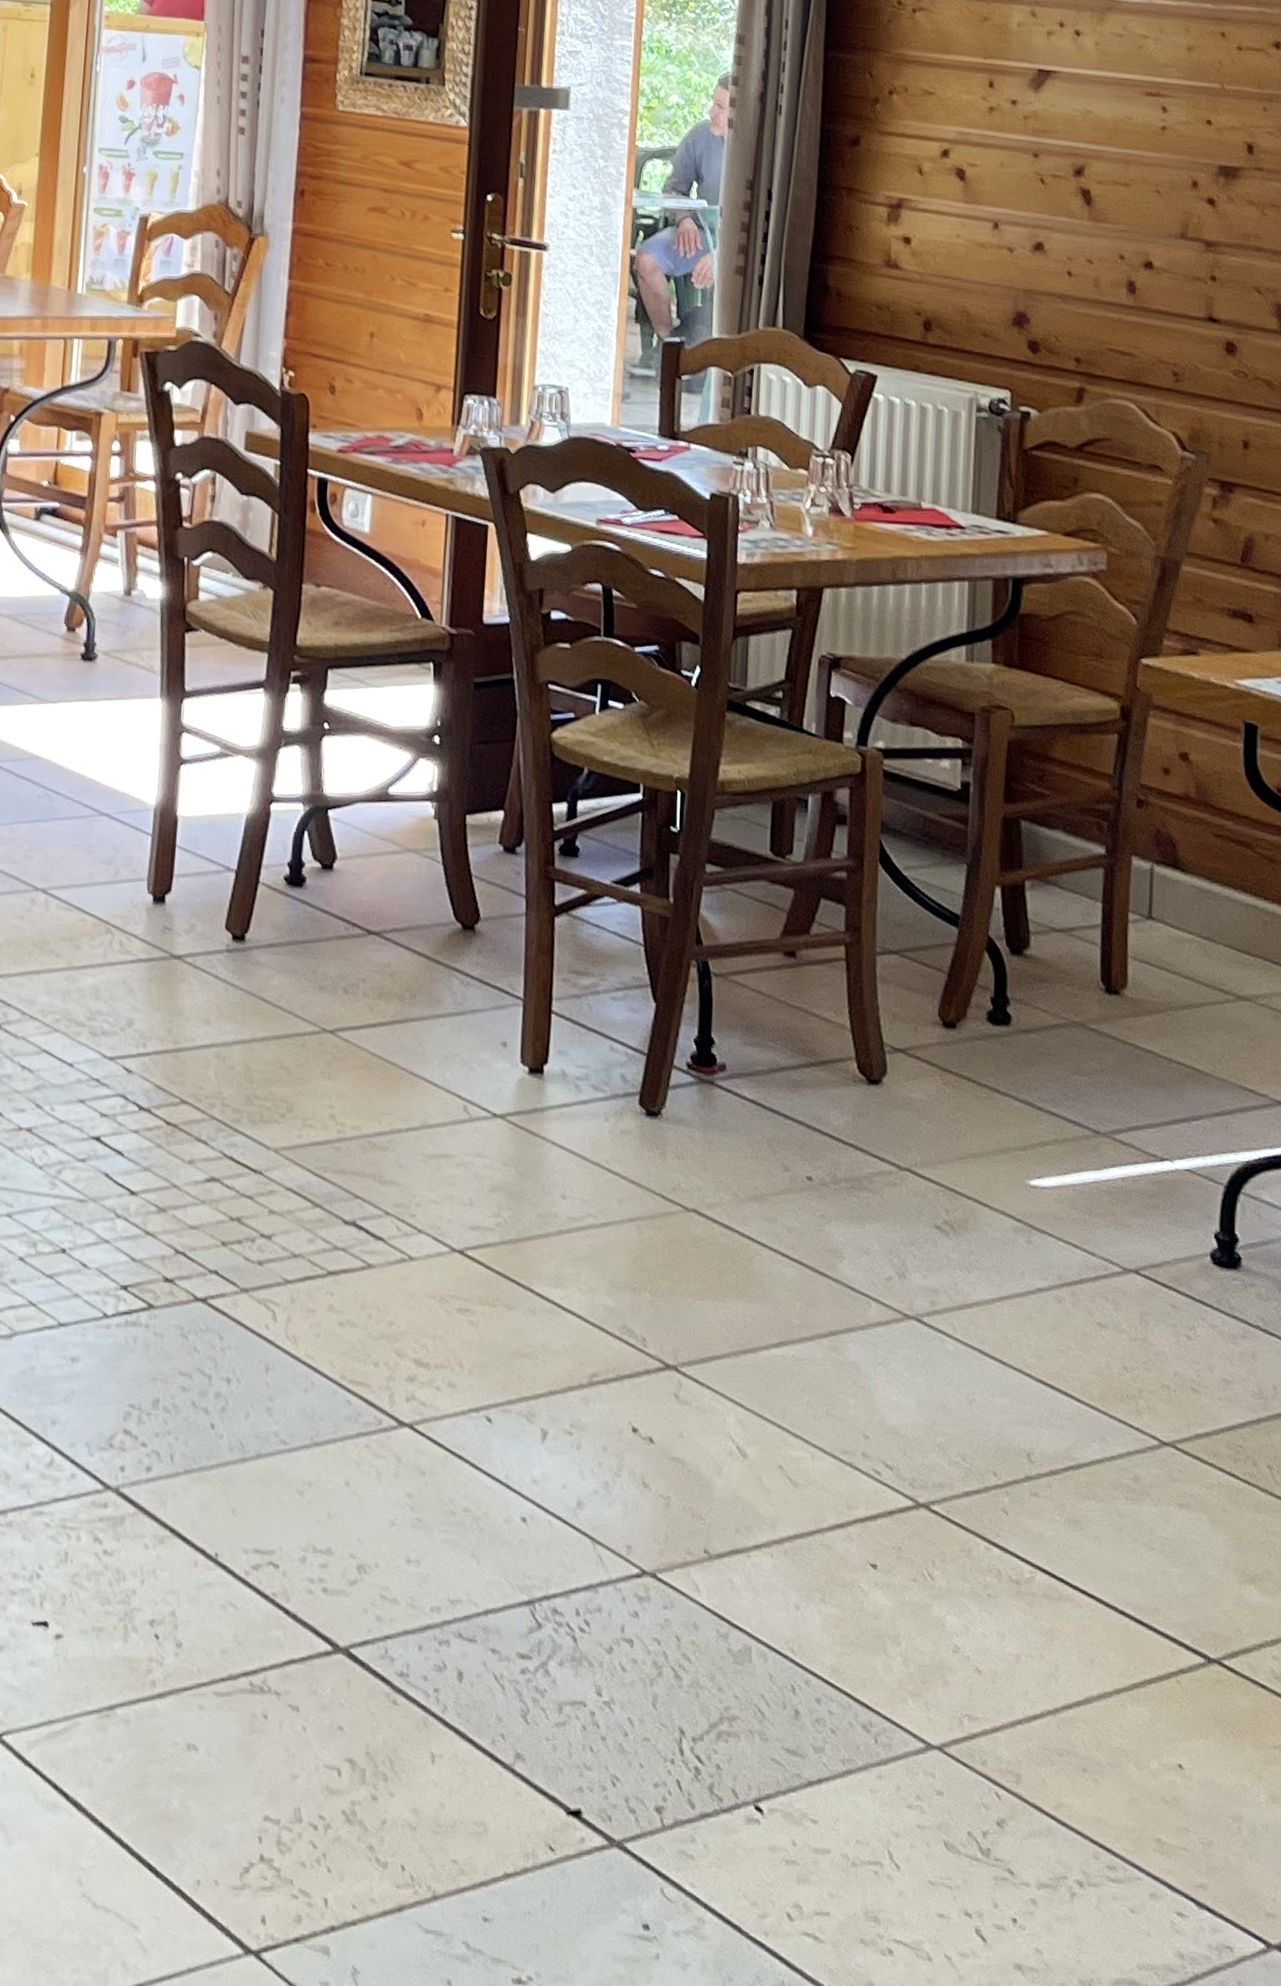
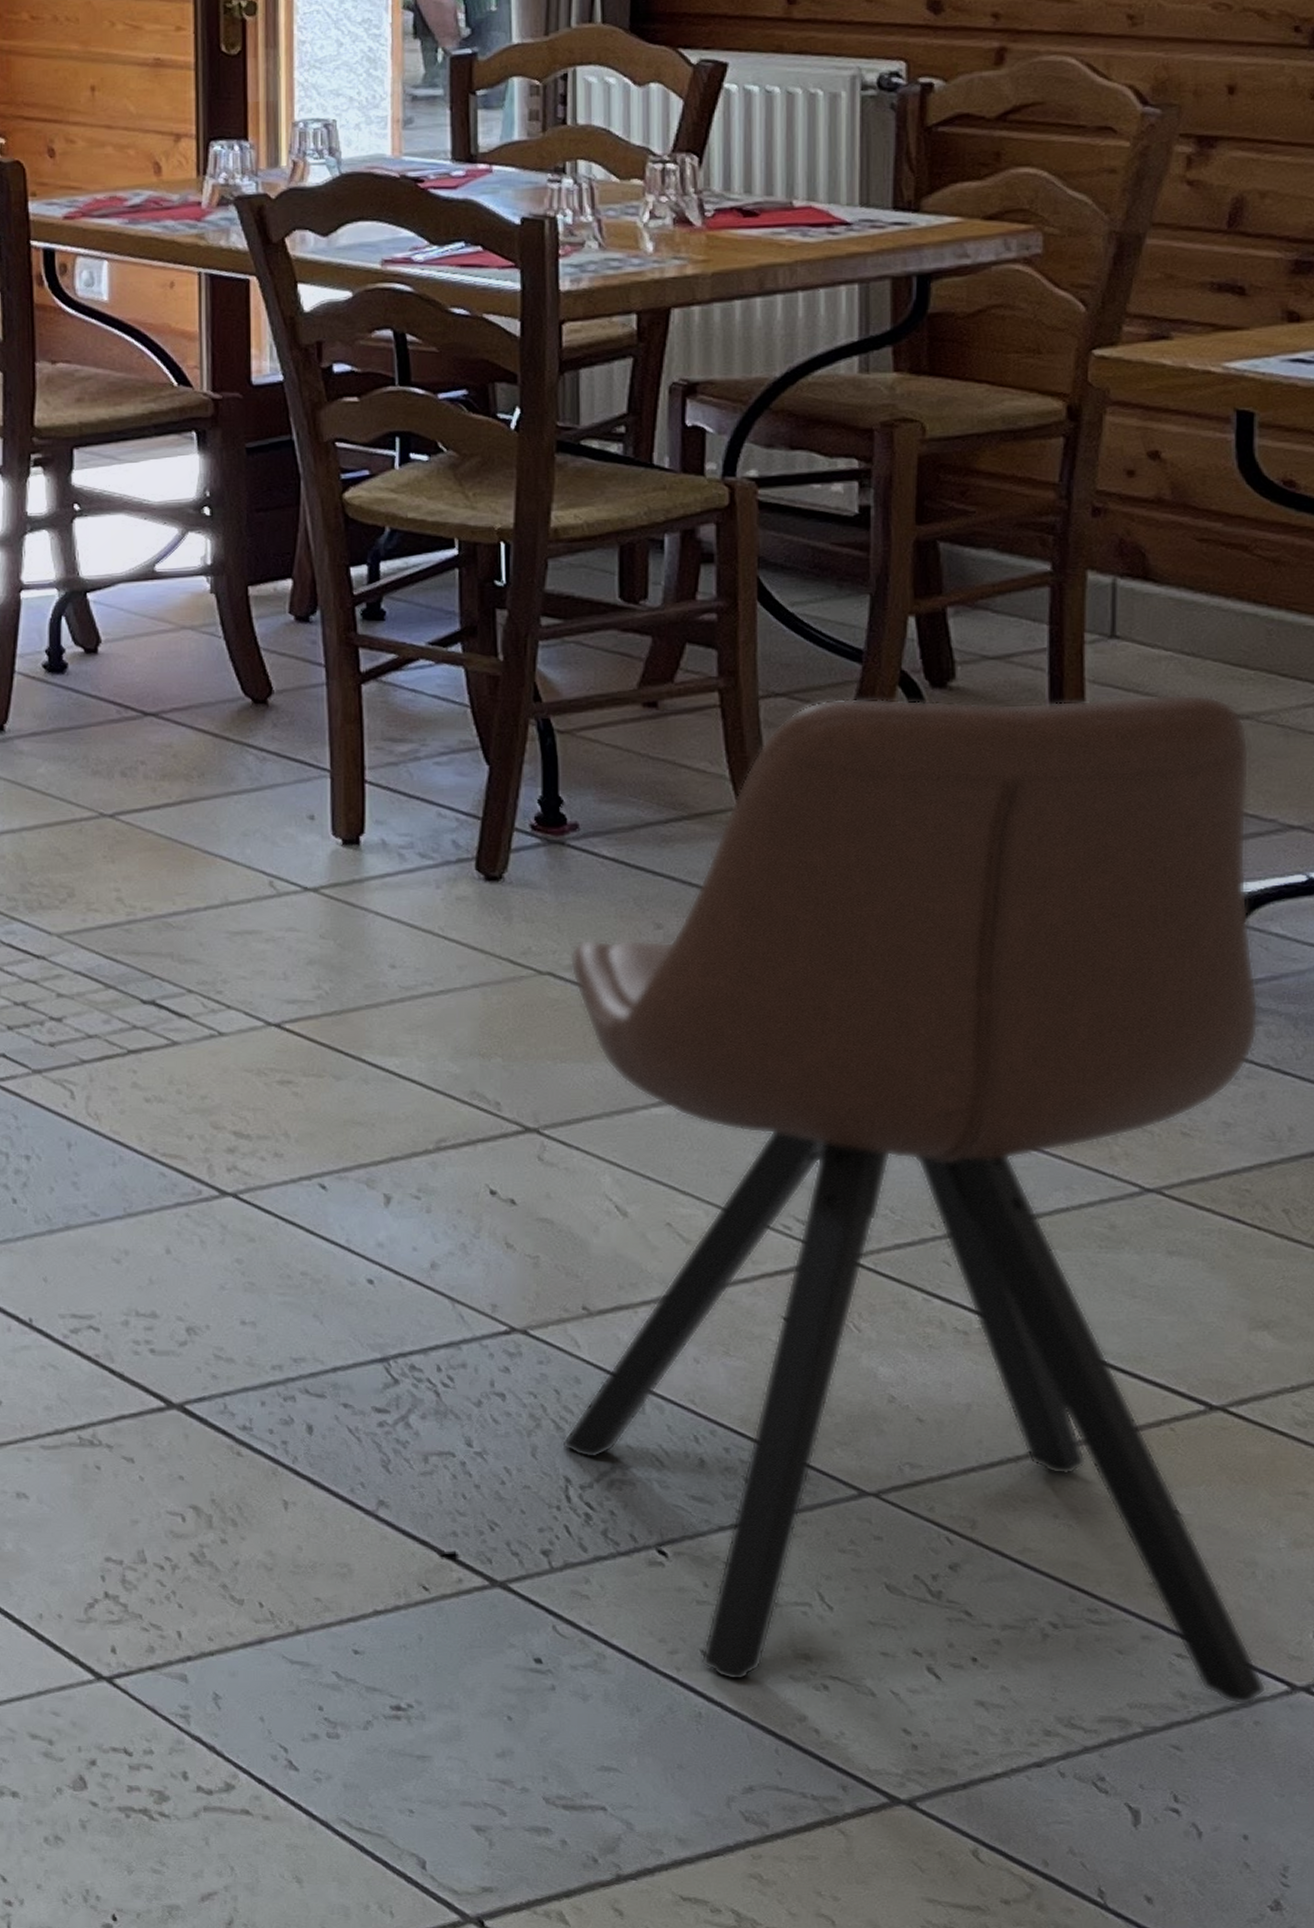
chair: none [678,959,1253,1965] -> present [561,693,1267,1705]

